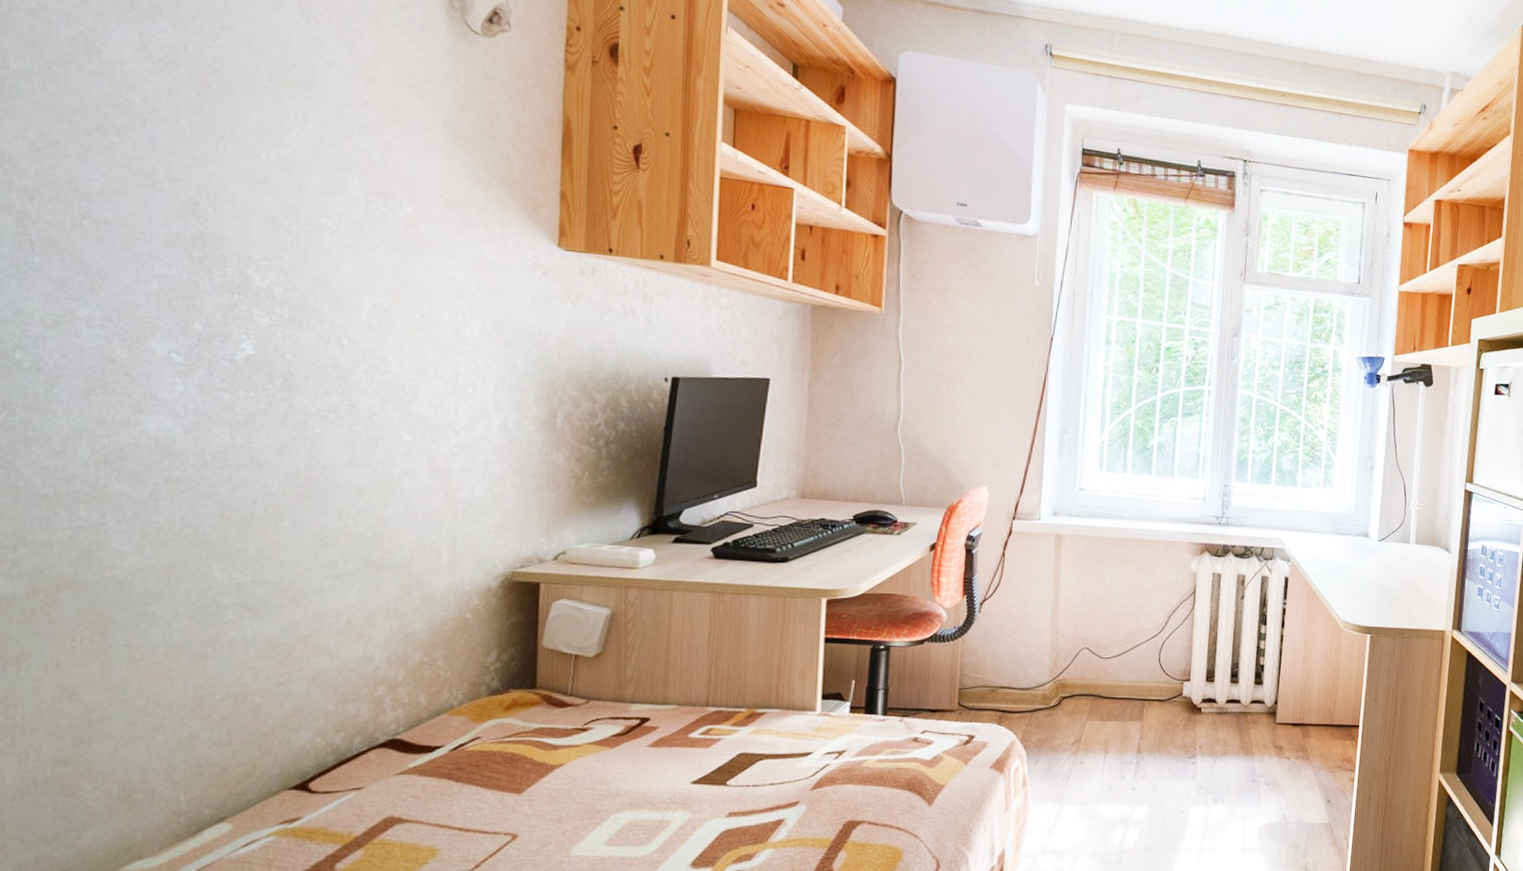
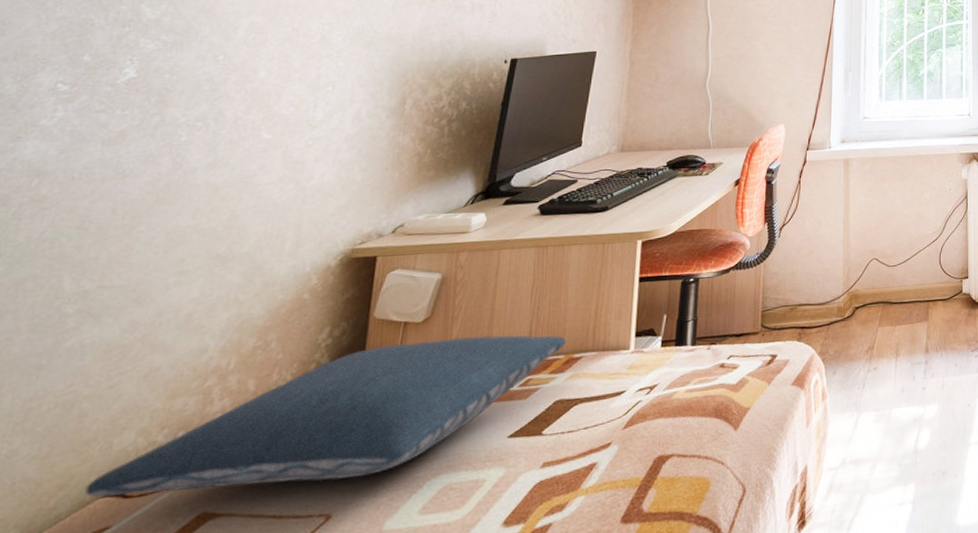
pillow: none [271,676,749,803] -> present [84,335,567,498]

